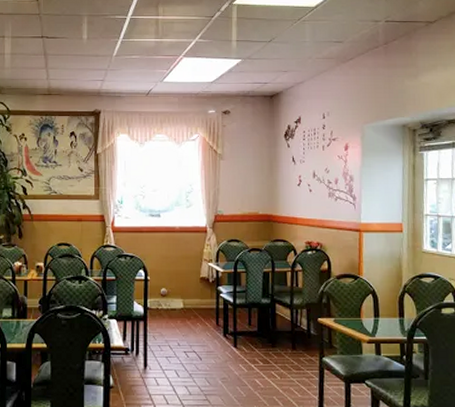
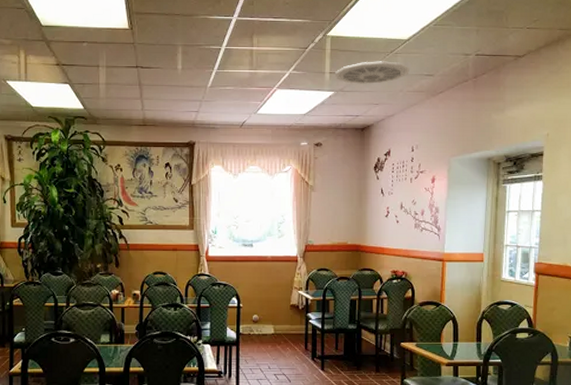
ceiling vent: none [242,28,318,51] -> present [335,61,409,84]

